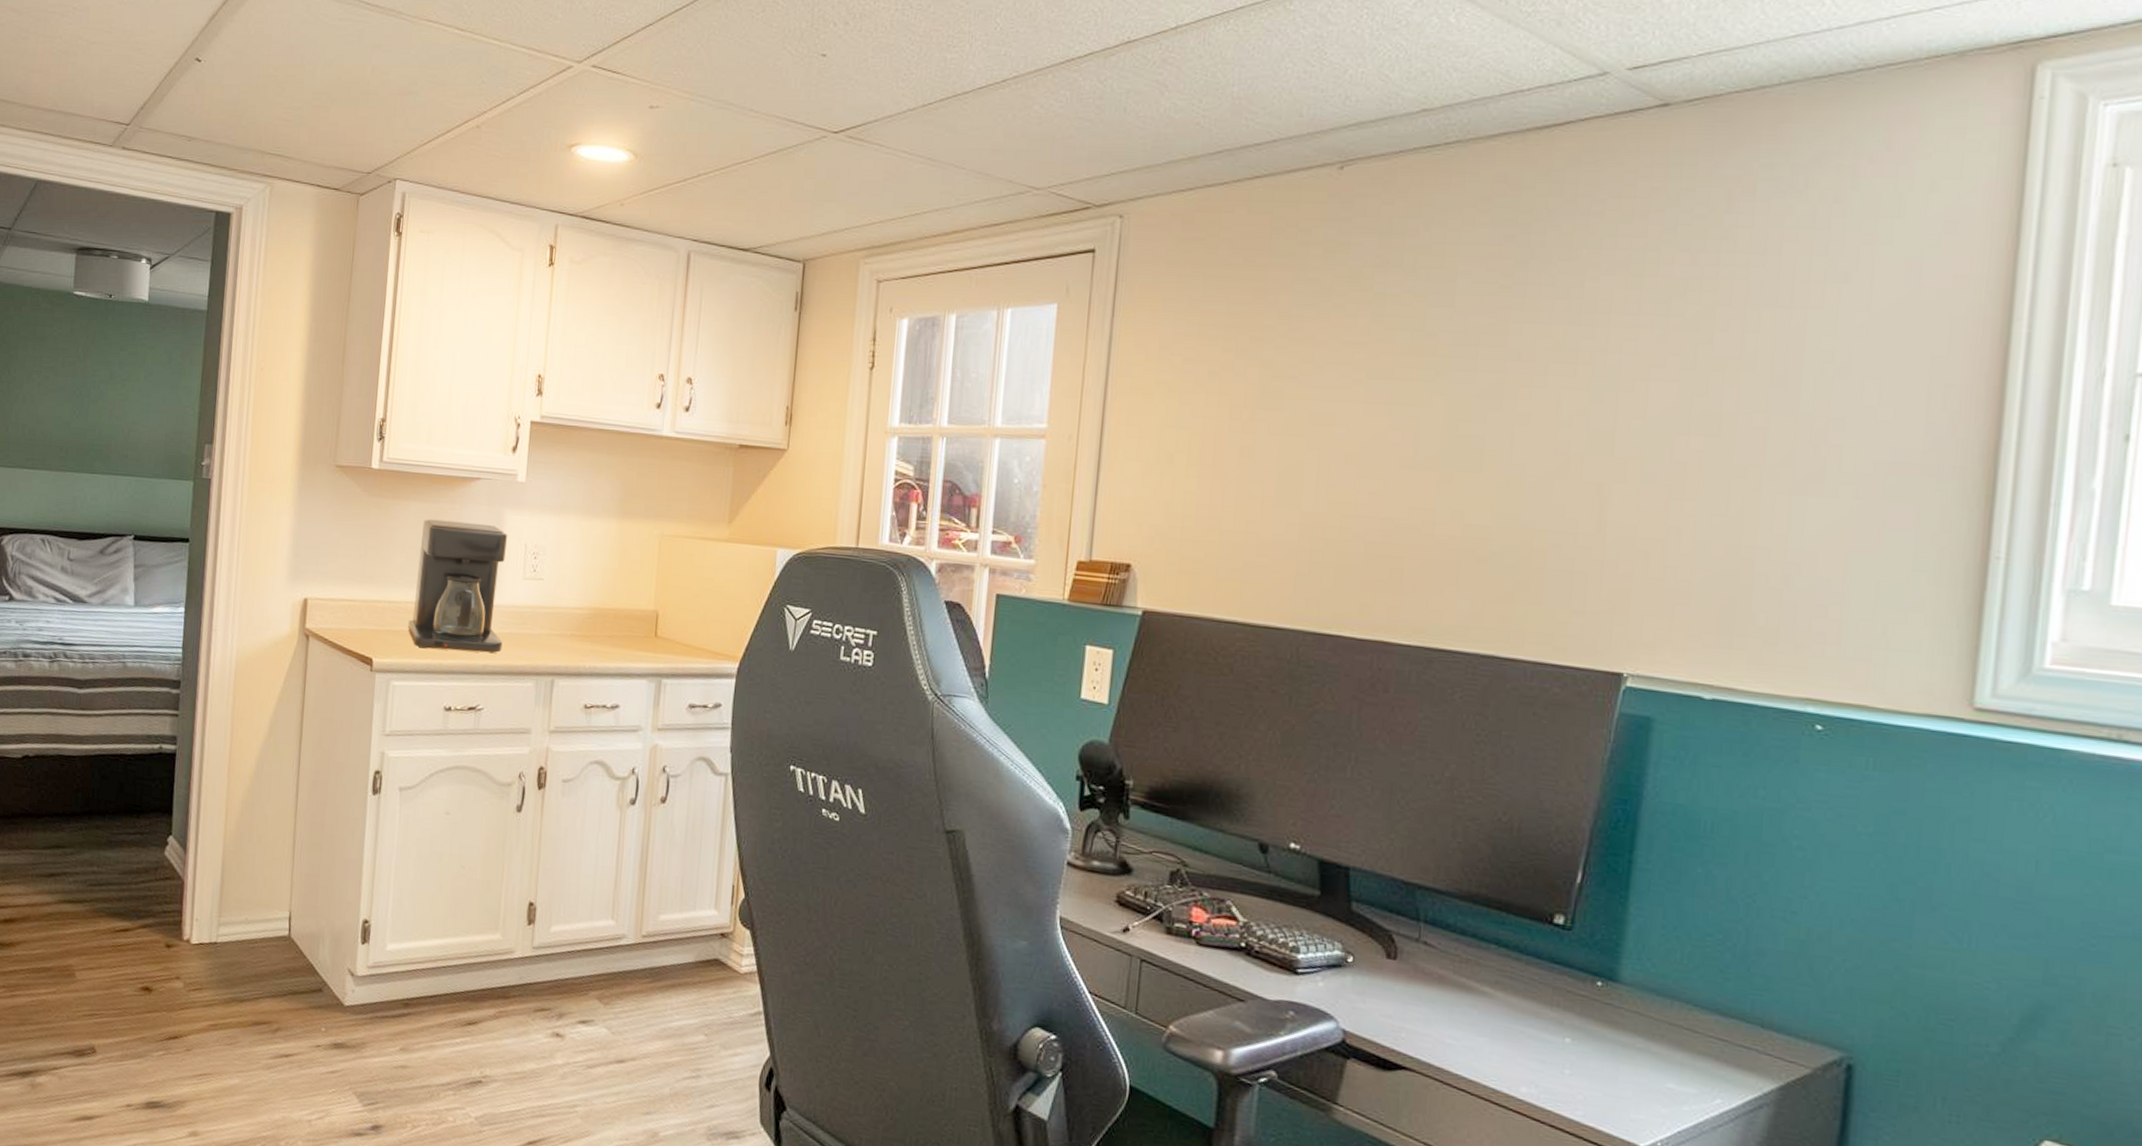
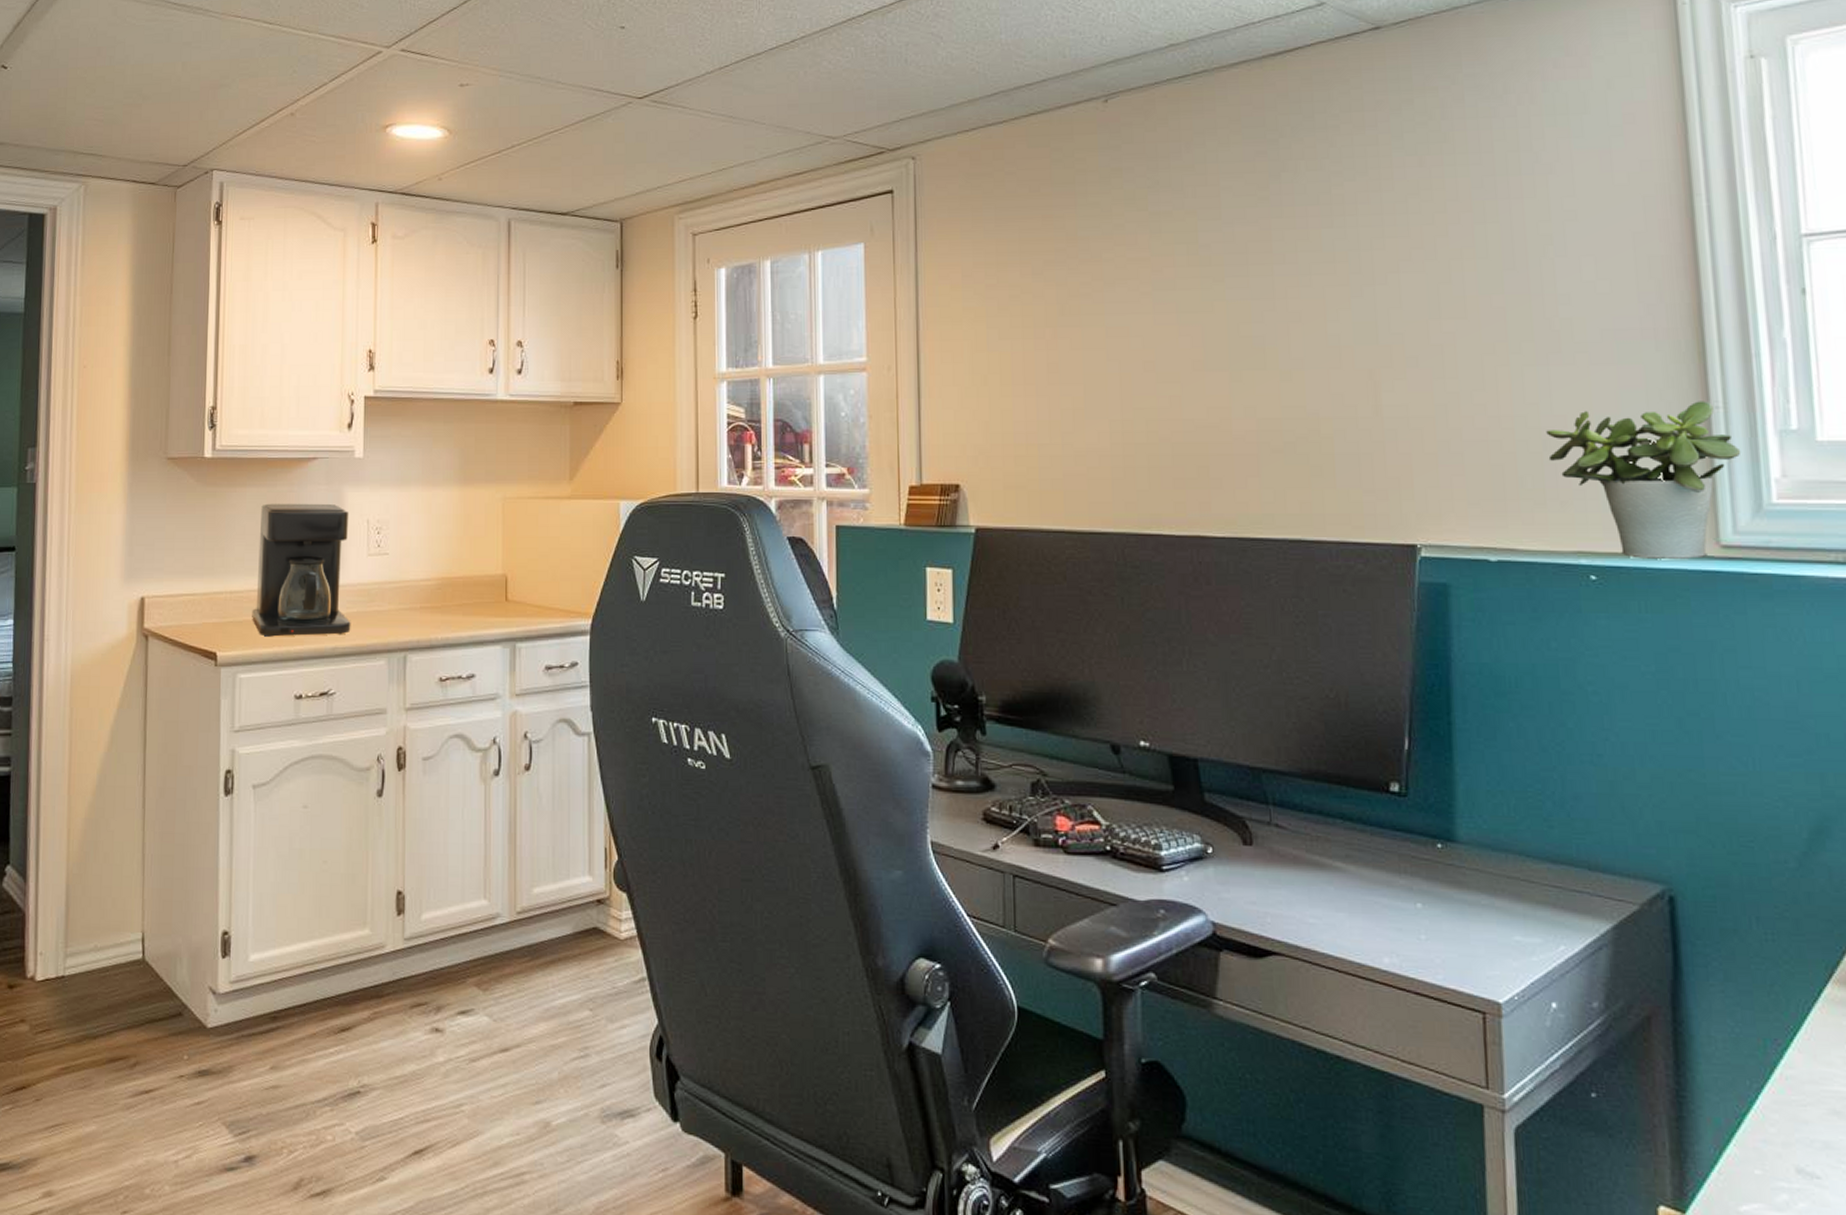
potted plant: none [1789,549,2018,719] -> present [1546,401,1741,560]

